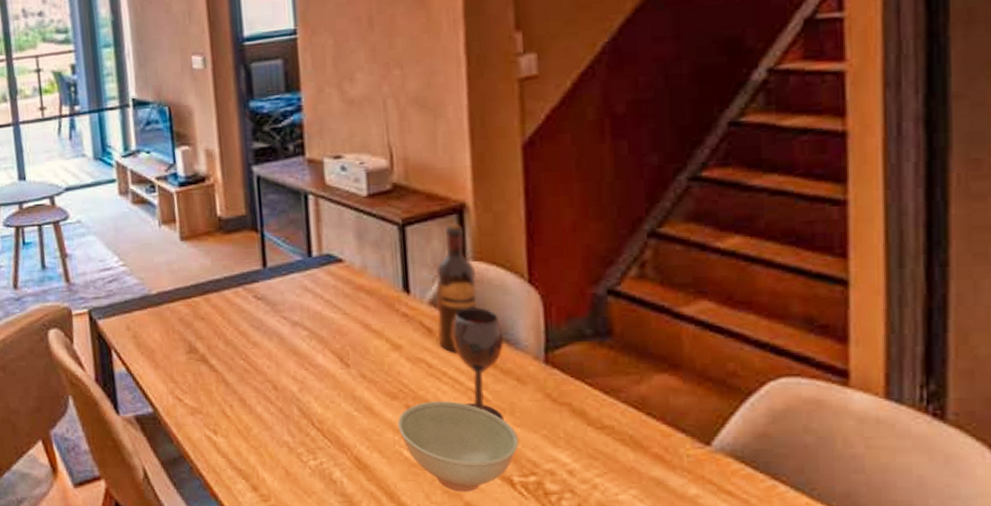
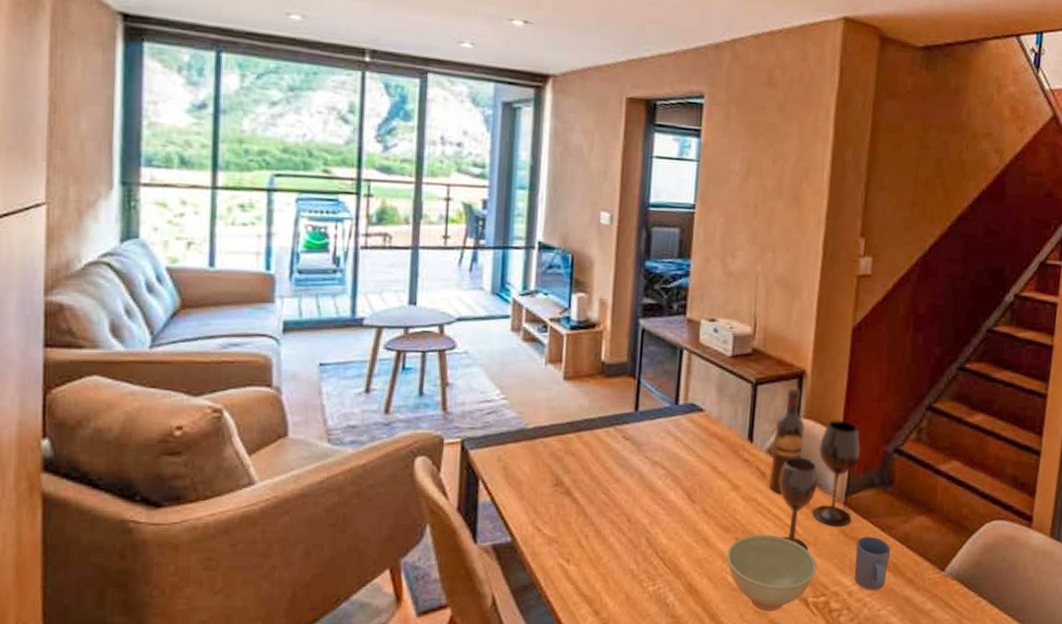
wineglass: none [498,259,559,390] -> present [812,420,861,526]
mug: none [571,401,623,469] -> present [854,536,891,590]

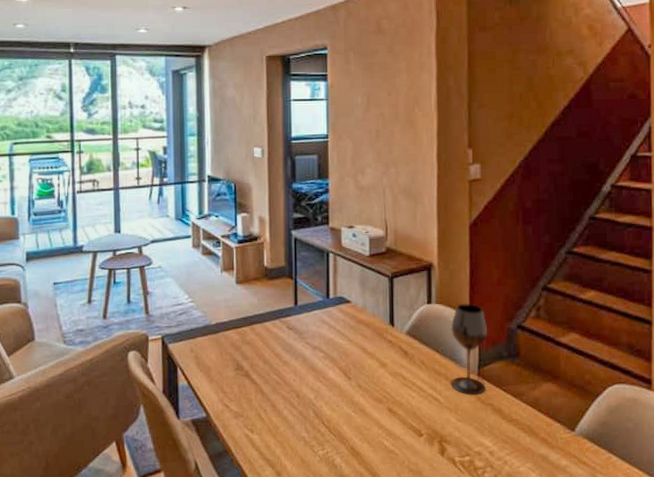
bowl: present [727,534,817,612] -> none [382,404,460,470]
wine bottle: present [768,385,805,494] -> none [410,276,438,369]
wine glass: present [779,457,818,550] -> none [420,336,452,416]
mug: present [854,536,891,590] -> none [493,402,524,450]

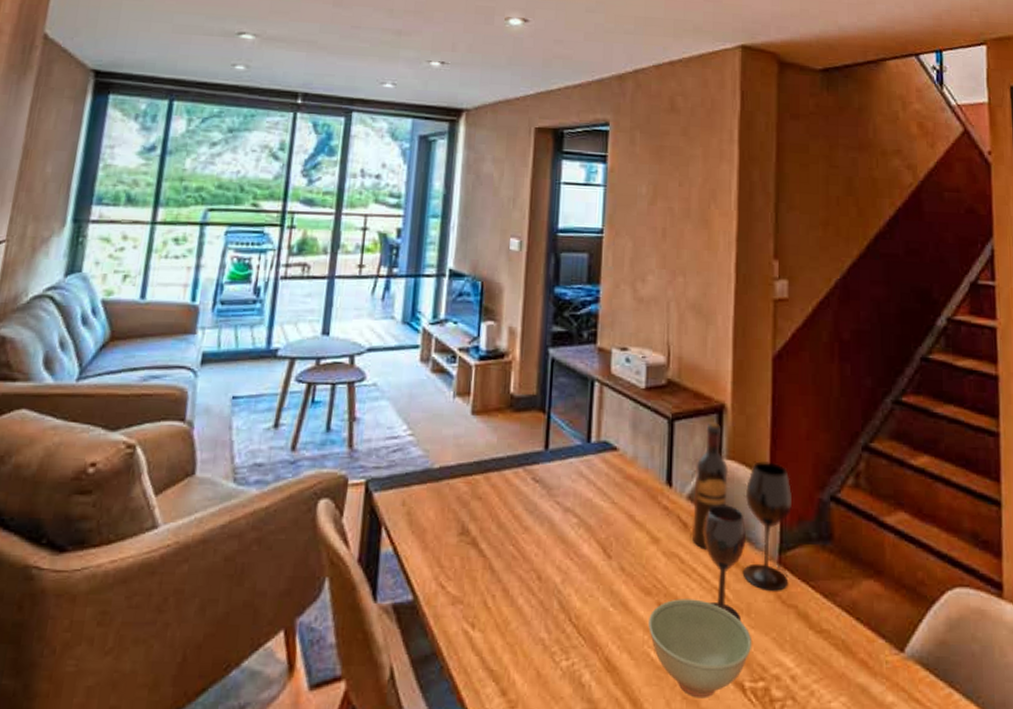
bowl: none [382,404,460,470] -> present [649,599,752,699]
wine bottle: none [410,276,438,369] -> present [691,421,729,550]
wine glass: none [420,336,452,416] -> present [703,504,746,620]

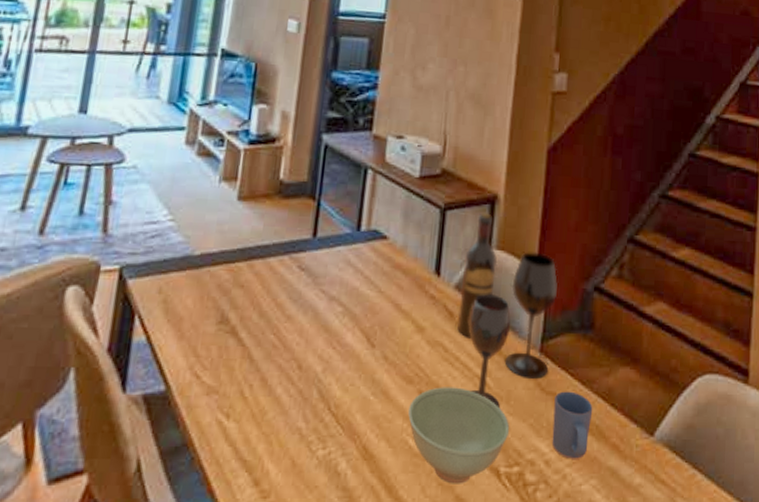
mug: none [796,604,838,675] -> present [552,391,593,459]

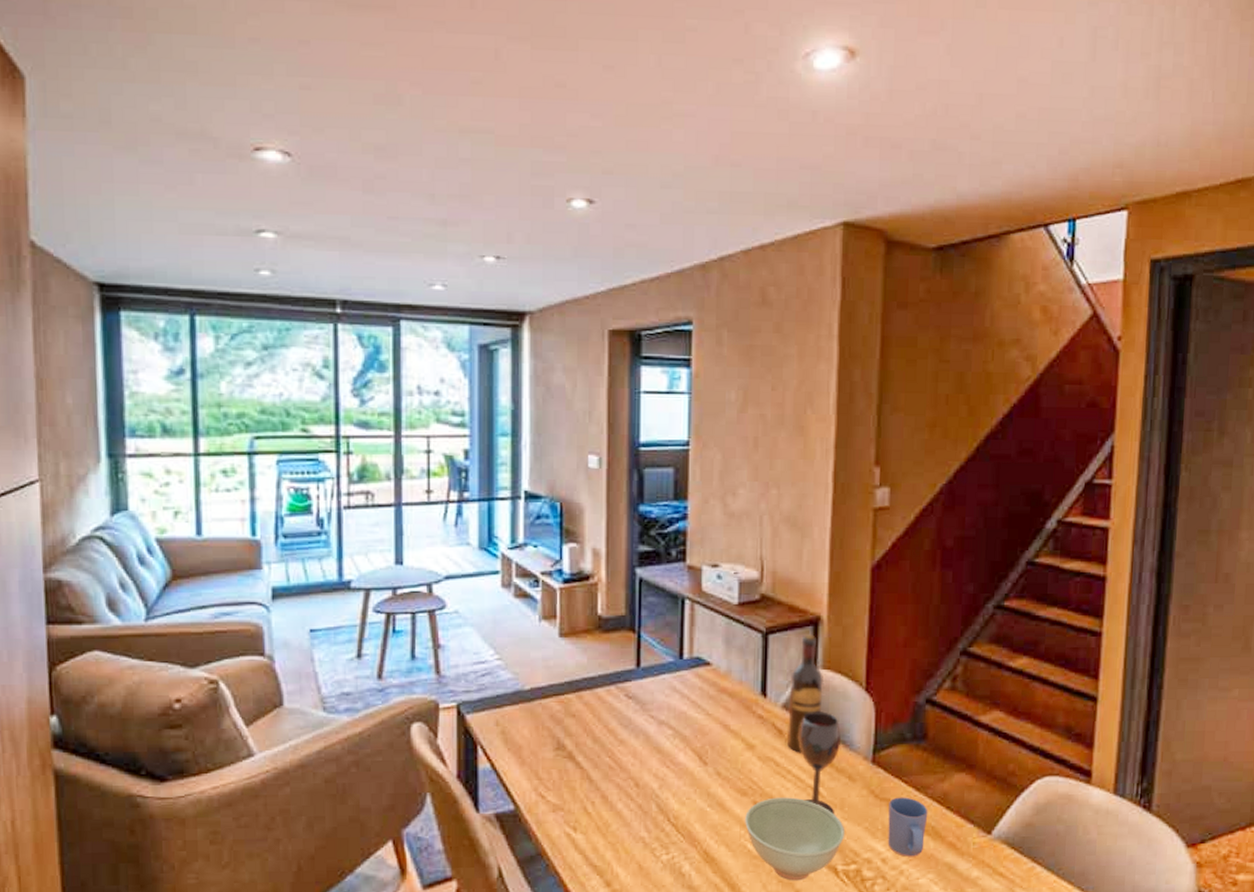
wineglass: present [504,252,558,379] -> none [837,670,887,787]

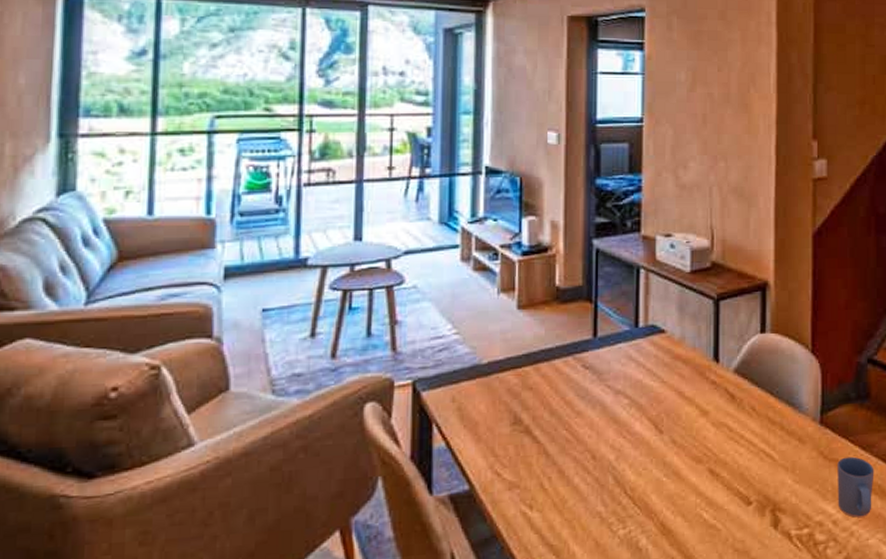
bowl: present [745,797,846,881] -> none [701,462,797,549]
wine bottle: present [786,633,824,753] -> none [739,298,773,417]
wine glass: present [798,711,841,814] -> none [750,375,790,477]

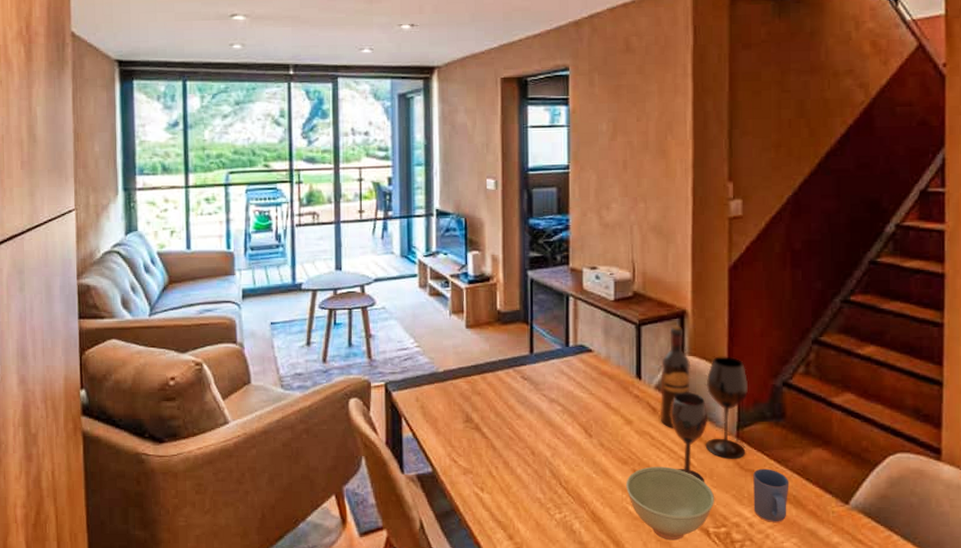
bowl: none [701,462,797,549] -> present [626,466,715,541]
wine bottle: none [739,298,773,417] -> present [660,325,691,428]
wine glass: none [750,375,790,477] -> present [670,392,707,482]
wineglass: none [787,332,832,449] -> present [705,356,748,459]

